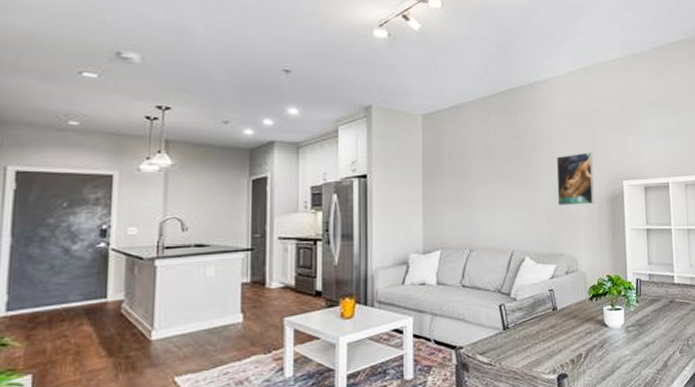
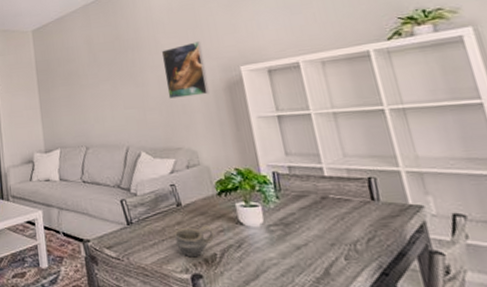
cup: none [546,327,583,359] -> present [173,224,216,258]

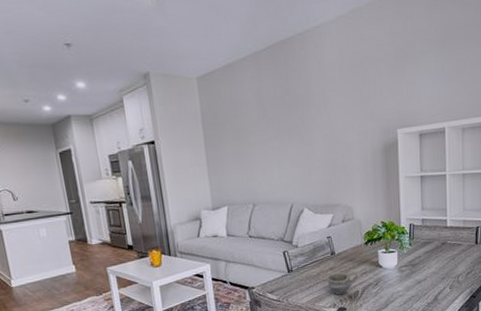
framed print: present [161,41,209,99] -> none [329,102,368,158]

